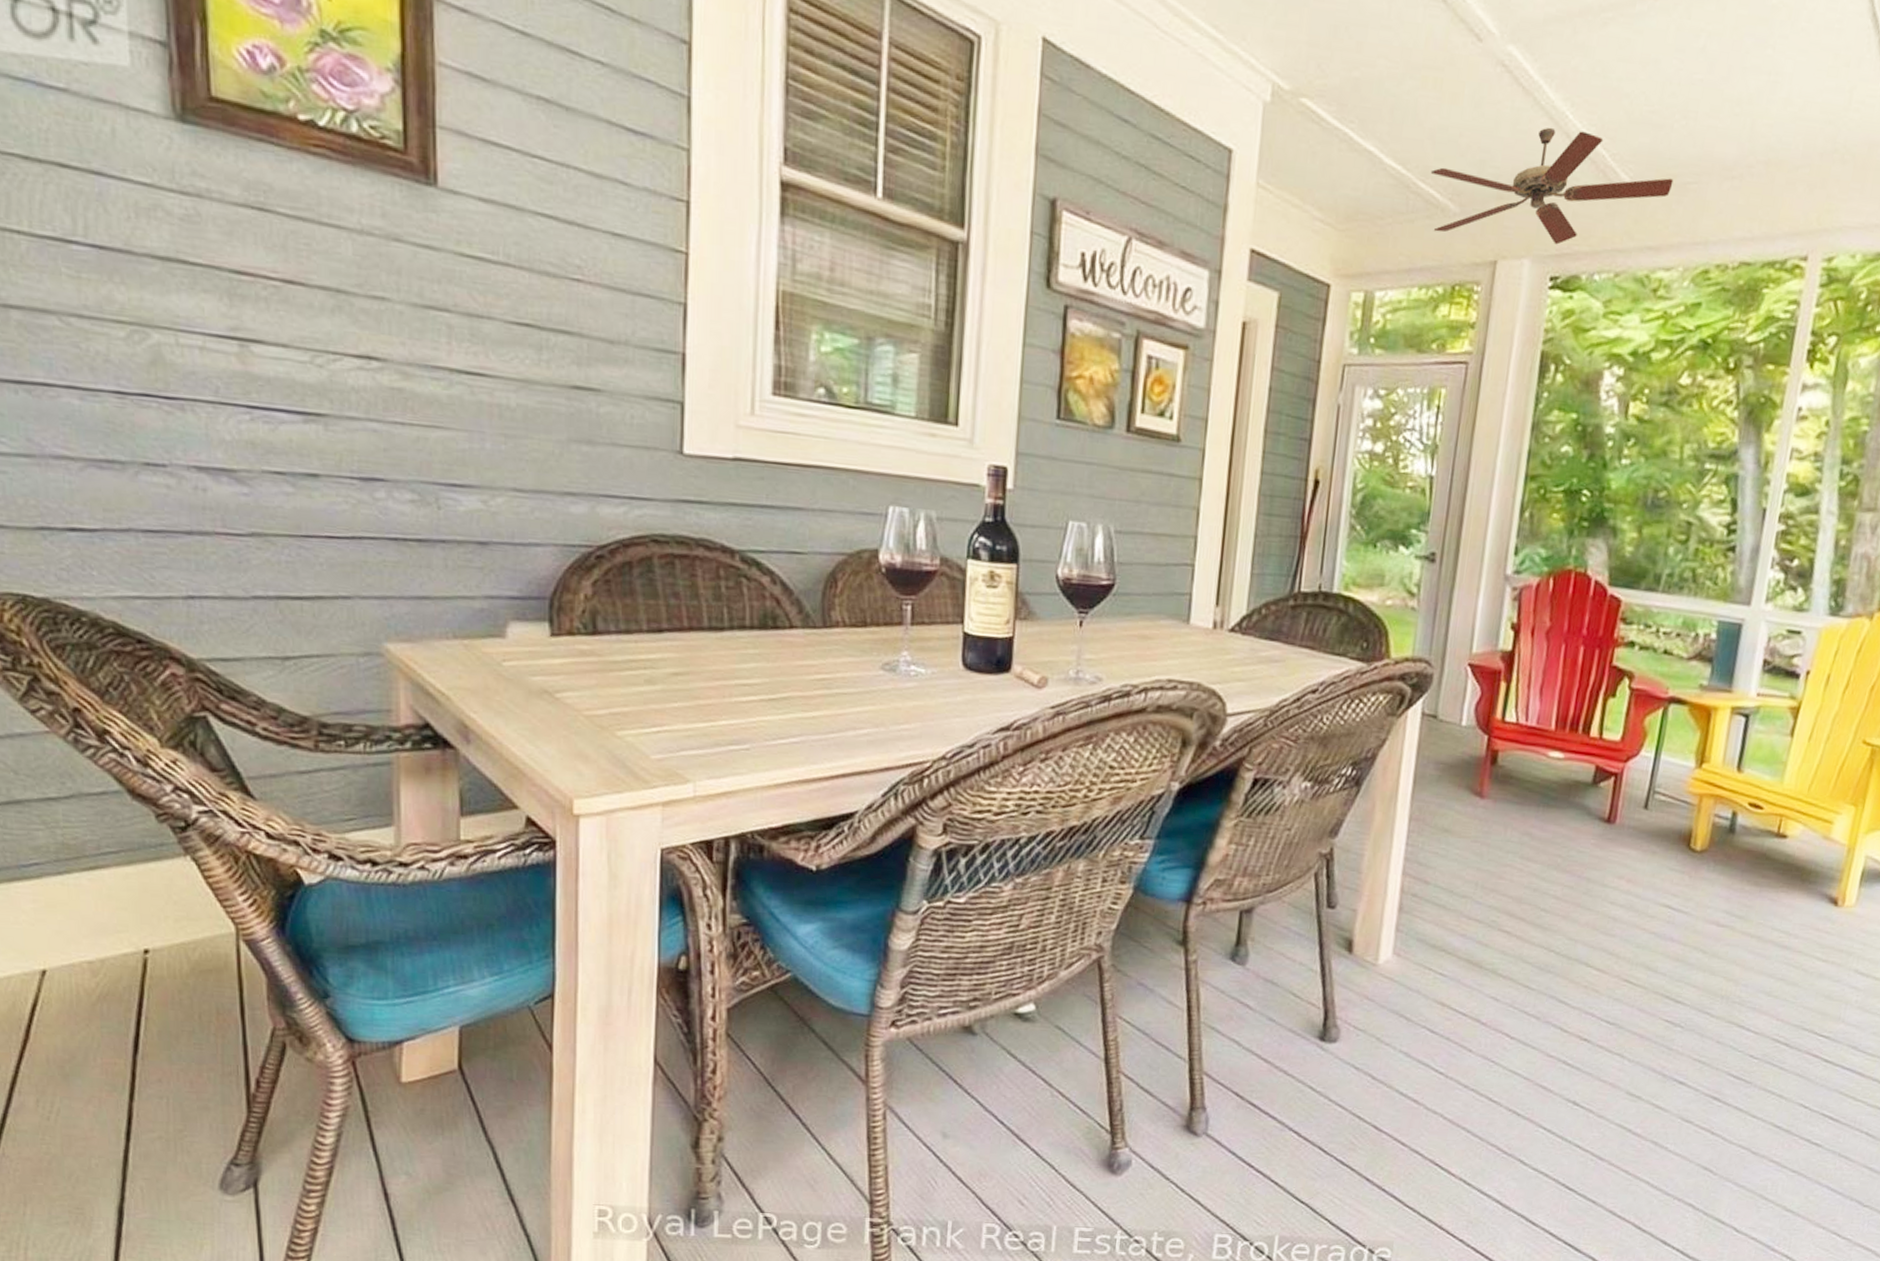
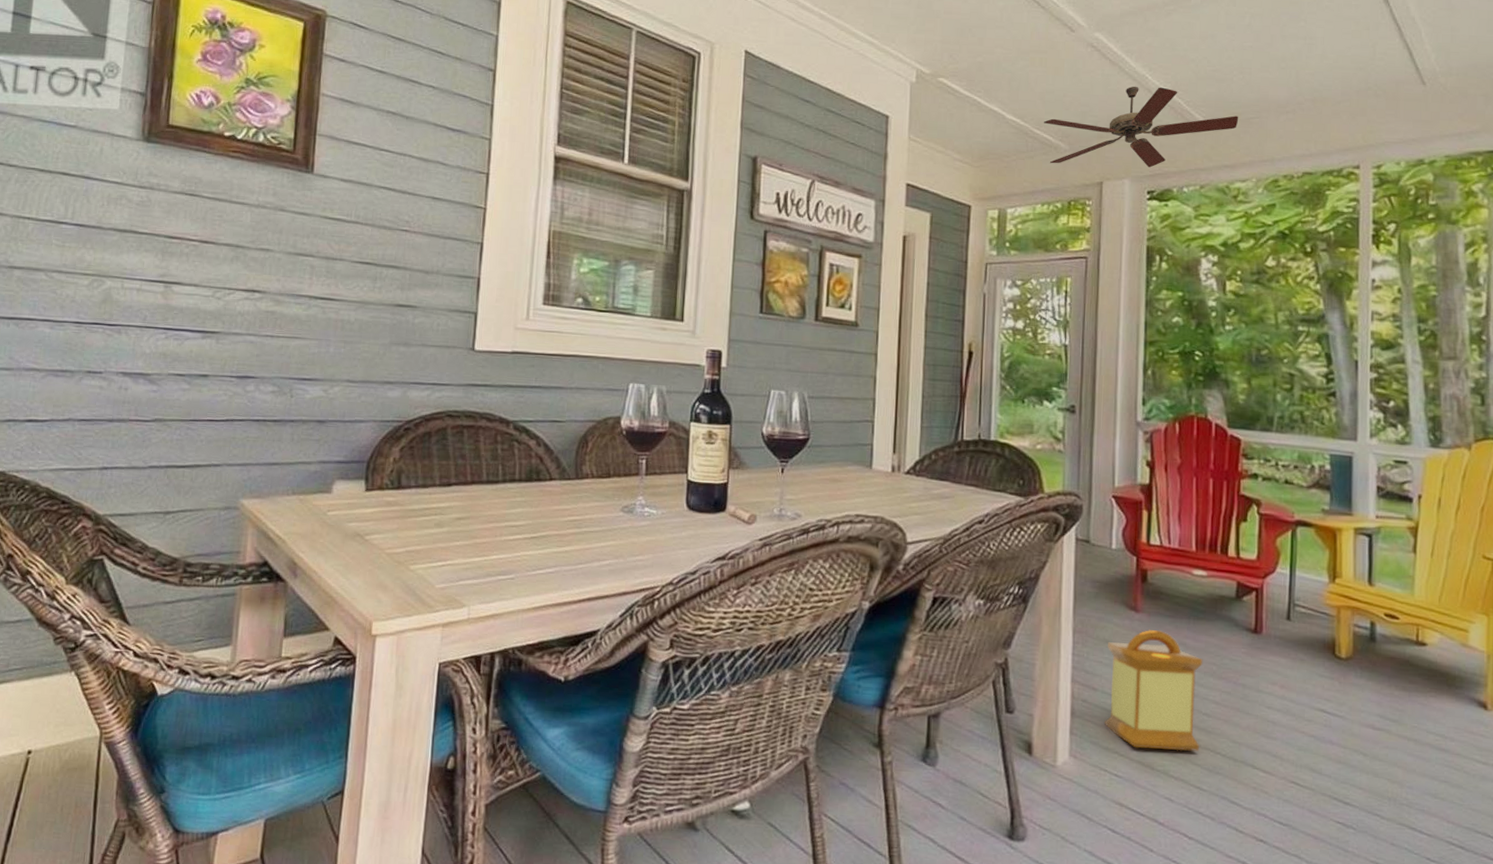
lantern: none [1434,818,1548,949] -> present [1105,630,1203,751]

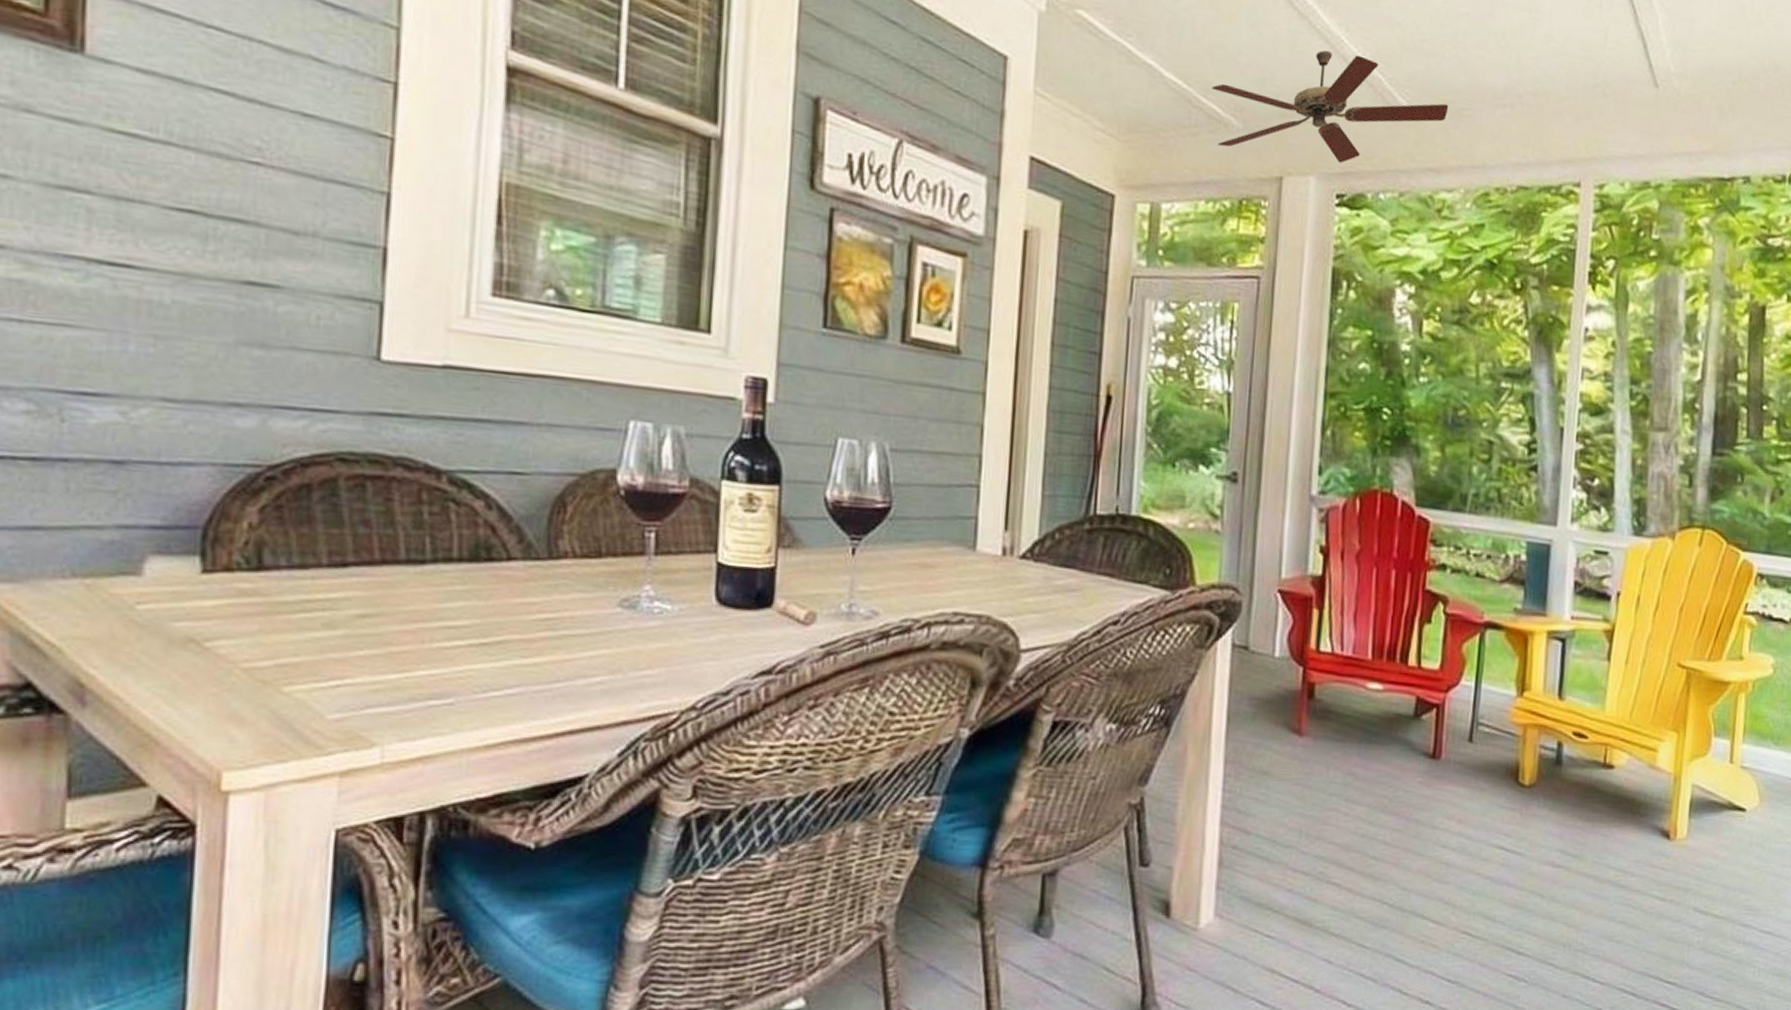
lantern: present [1105,630,1203,751] -> none [1257,757,1374,903]

